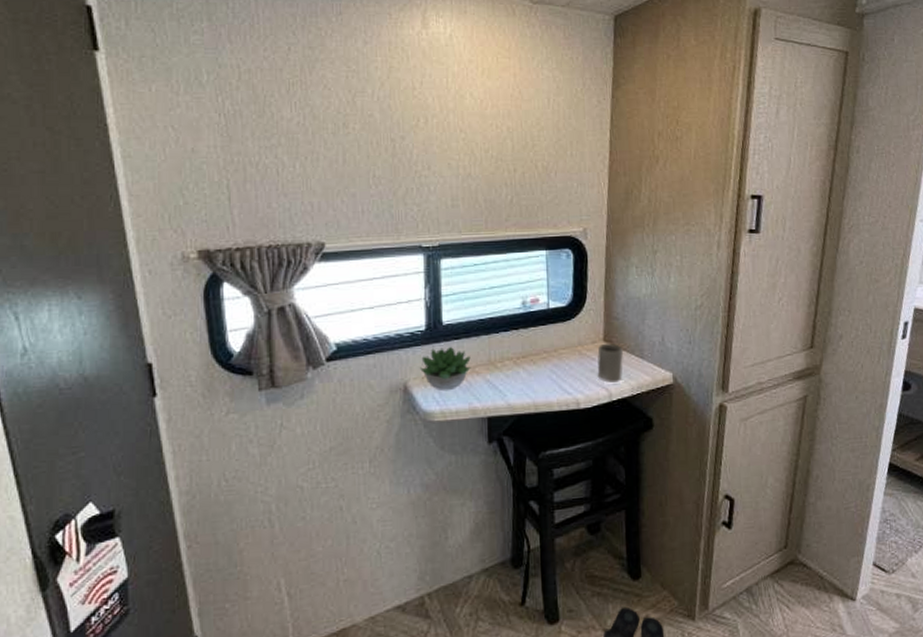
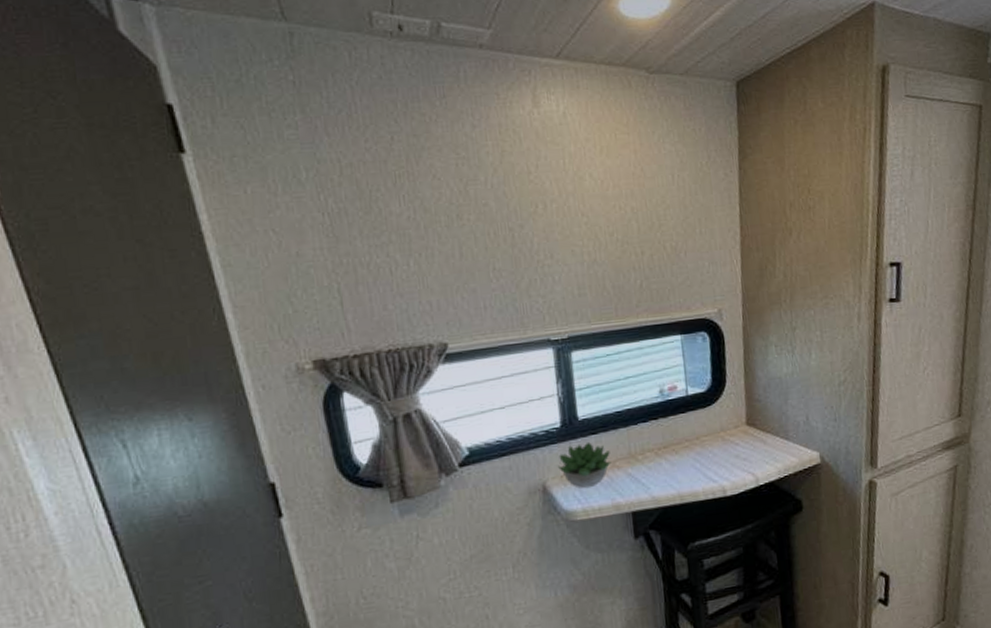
mug: present [597,343,623,383] -> none [741,426,769,468]

